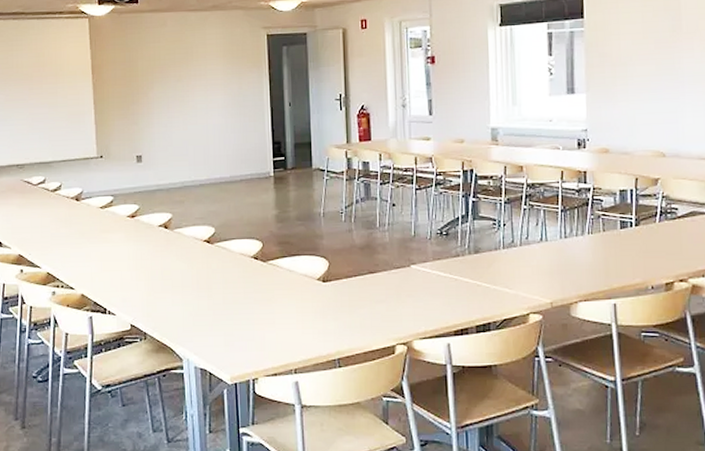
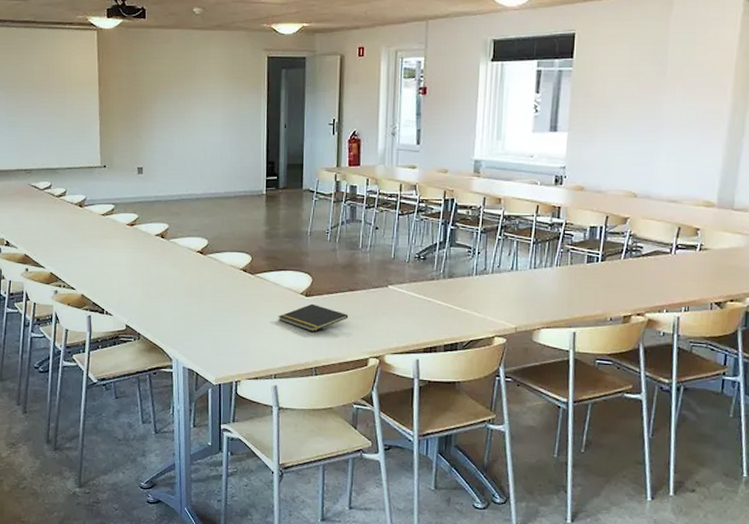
notepad: none [294,289,371,320] -> present [278,303,349,332]

